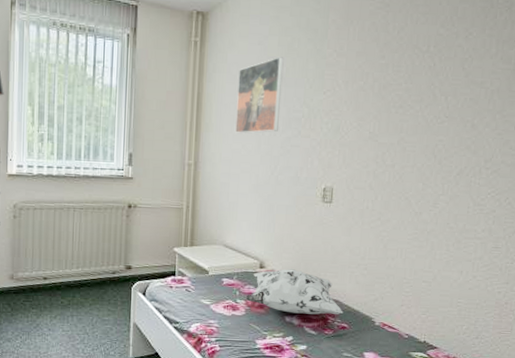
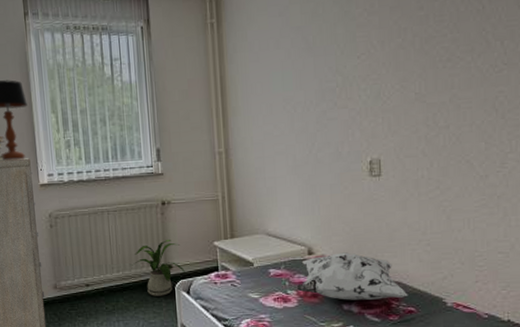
house plant: none [92,242,144,295] -> present [132,240,186,296]
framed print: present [235,57,284,134] -> none [261,25,311,113]

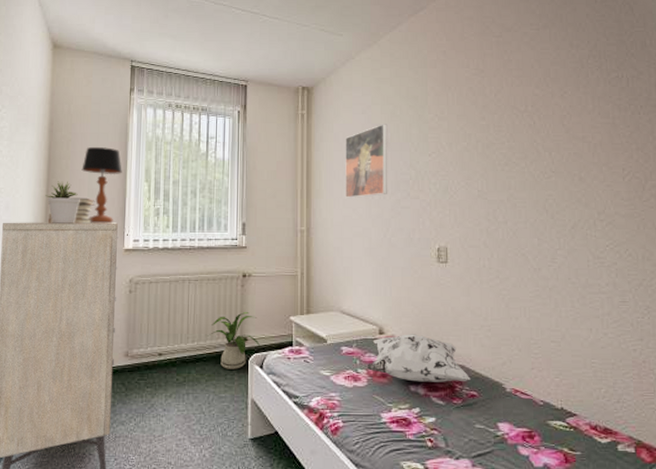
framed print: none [261,25,311,113] -> present [345,124,388,198]

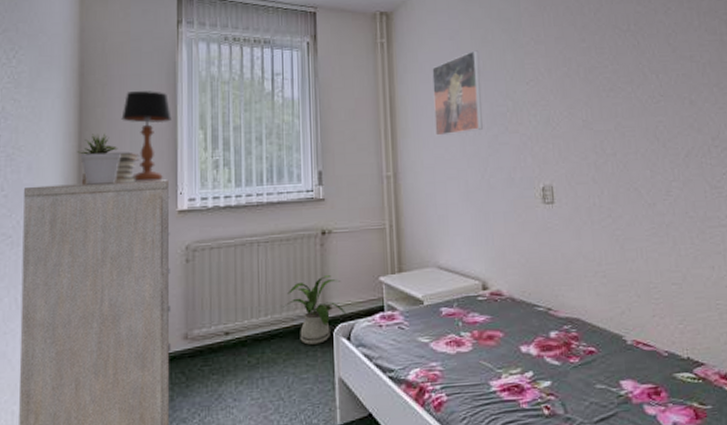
decorative pillow: present [368,334,471,382] -> none [471,286,588,342]

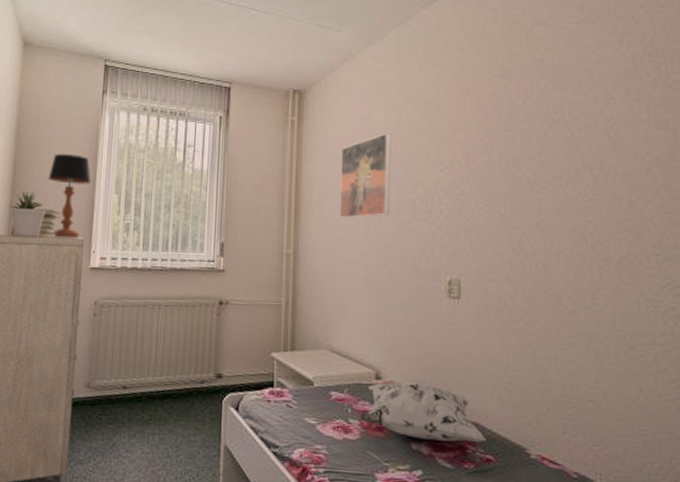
house plant: present [283,275,347,345] -> none [178,345,237,410]
decorative pillow: none [471,286,588,342] -> present [361,381,486,442]

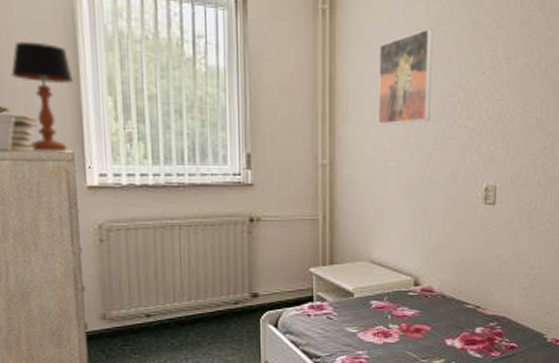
decorative pillow: present [361,381,486,442] -> none [400,284,512,336]

